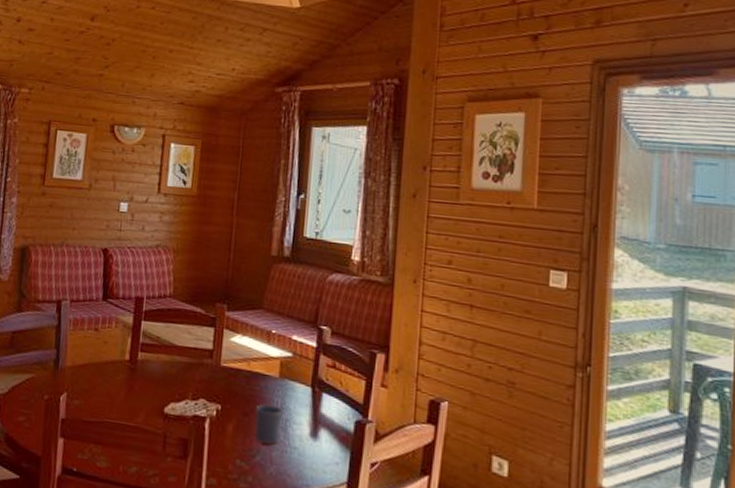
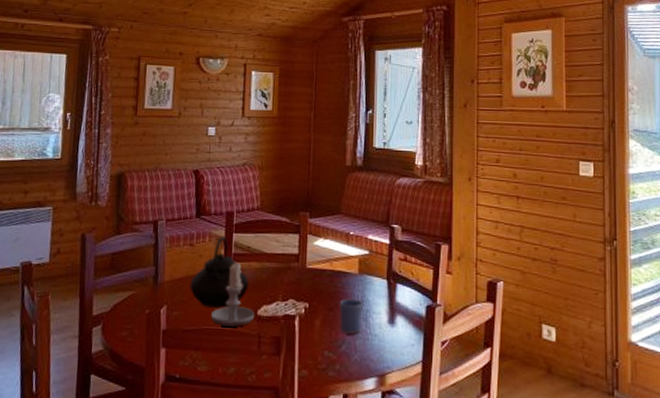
teapot: none [92,322,157,401] -> present [190,236,249,308]
candle: none [113,351,162,424] -> present [210,261,255,328]

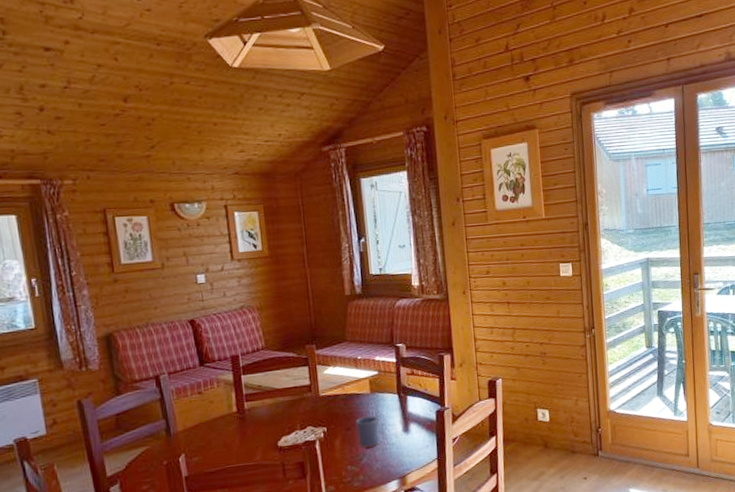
teapot: present [190,236,249,308] -> none [205,379,266,448]
candle: present [210,261,255,328] -> none [231,401,276,463]

